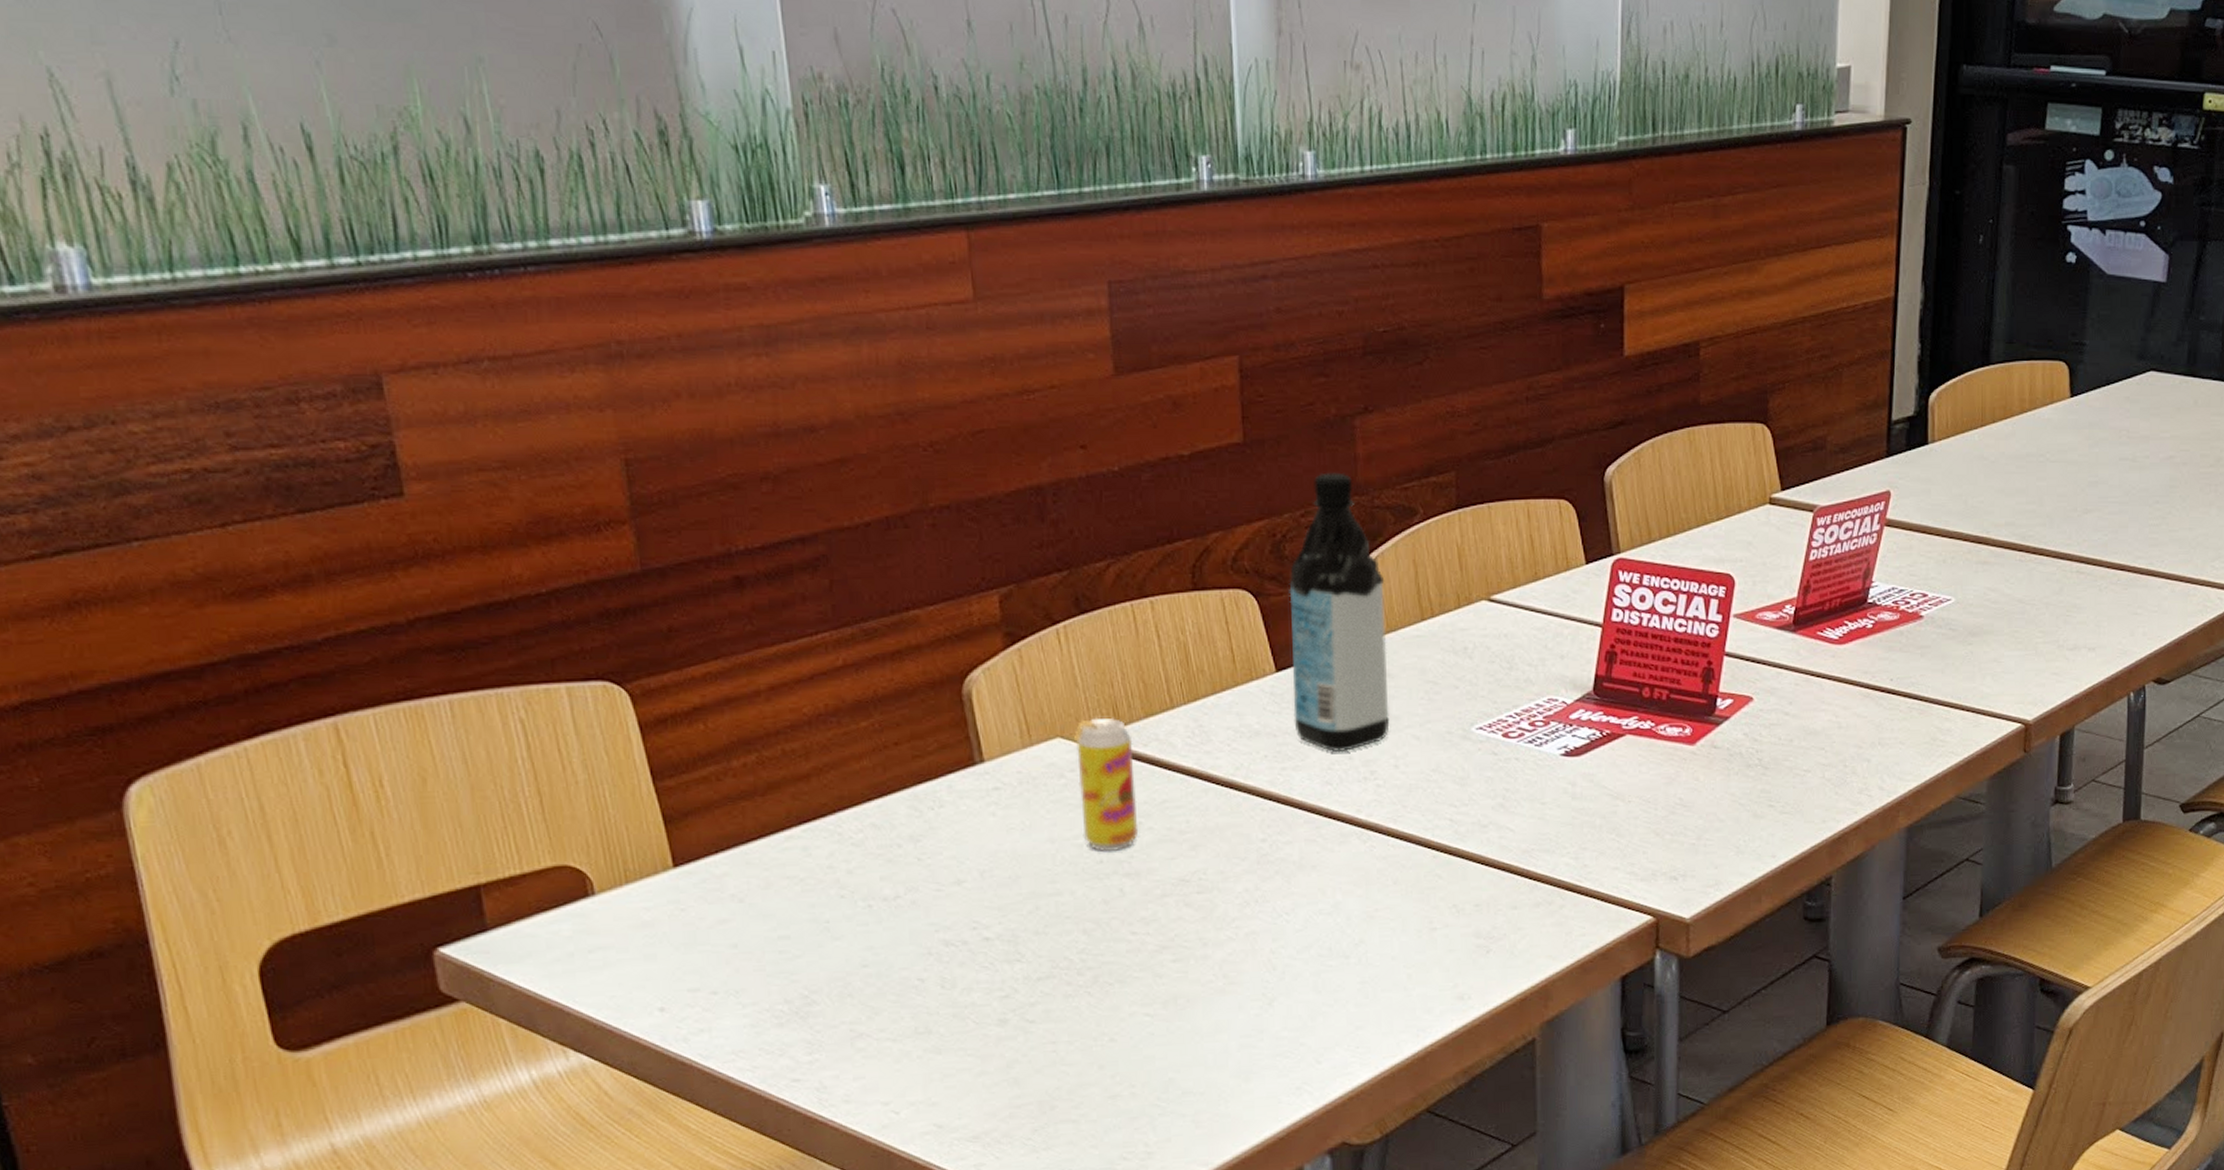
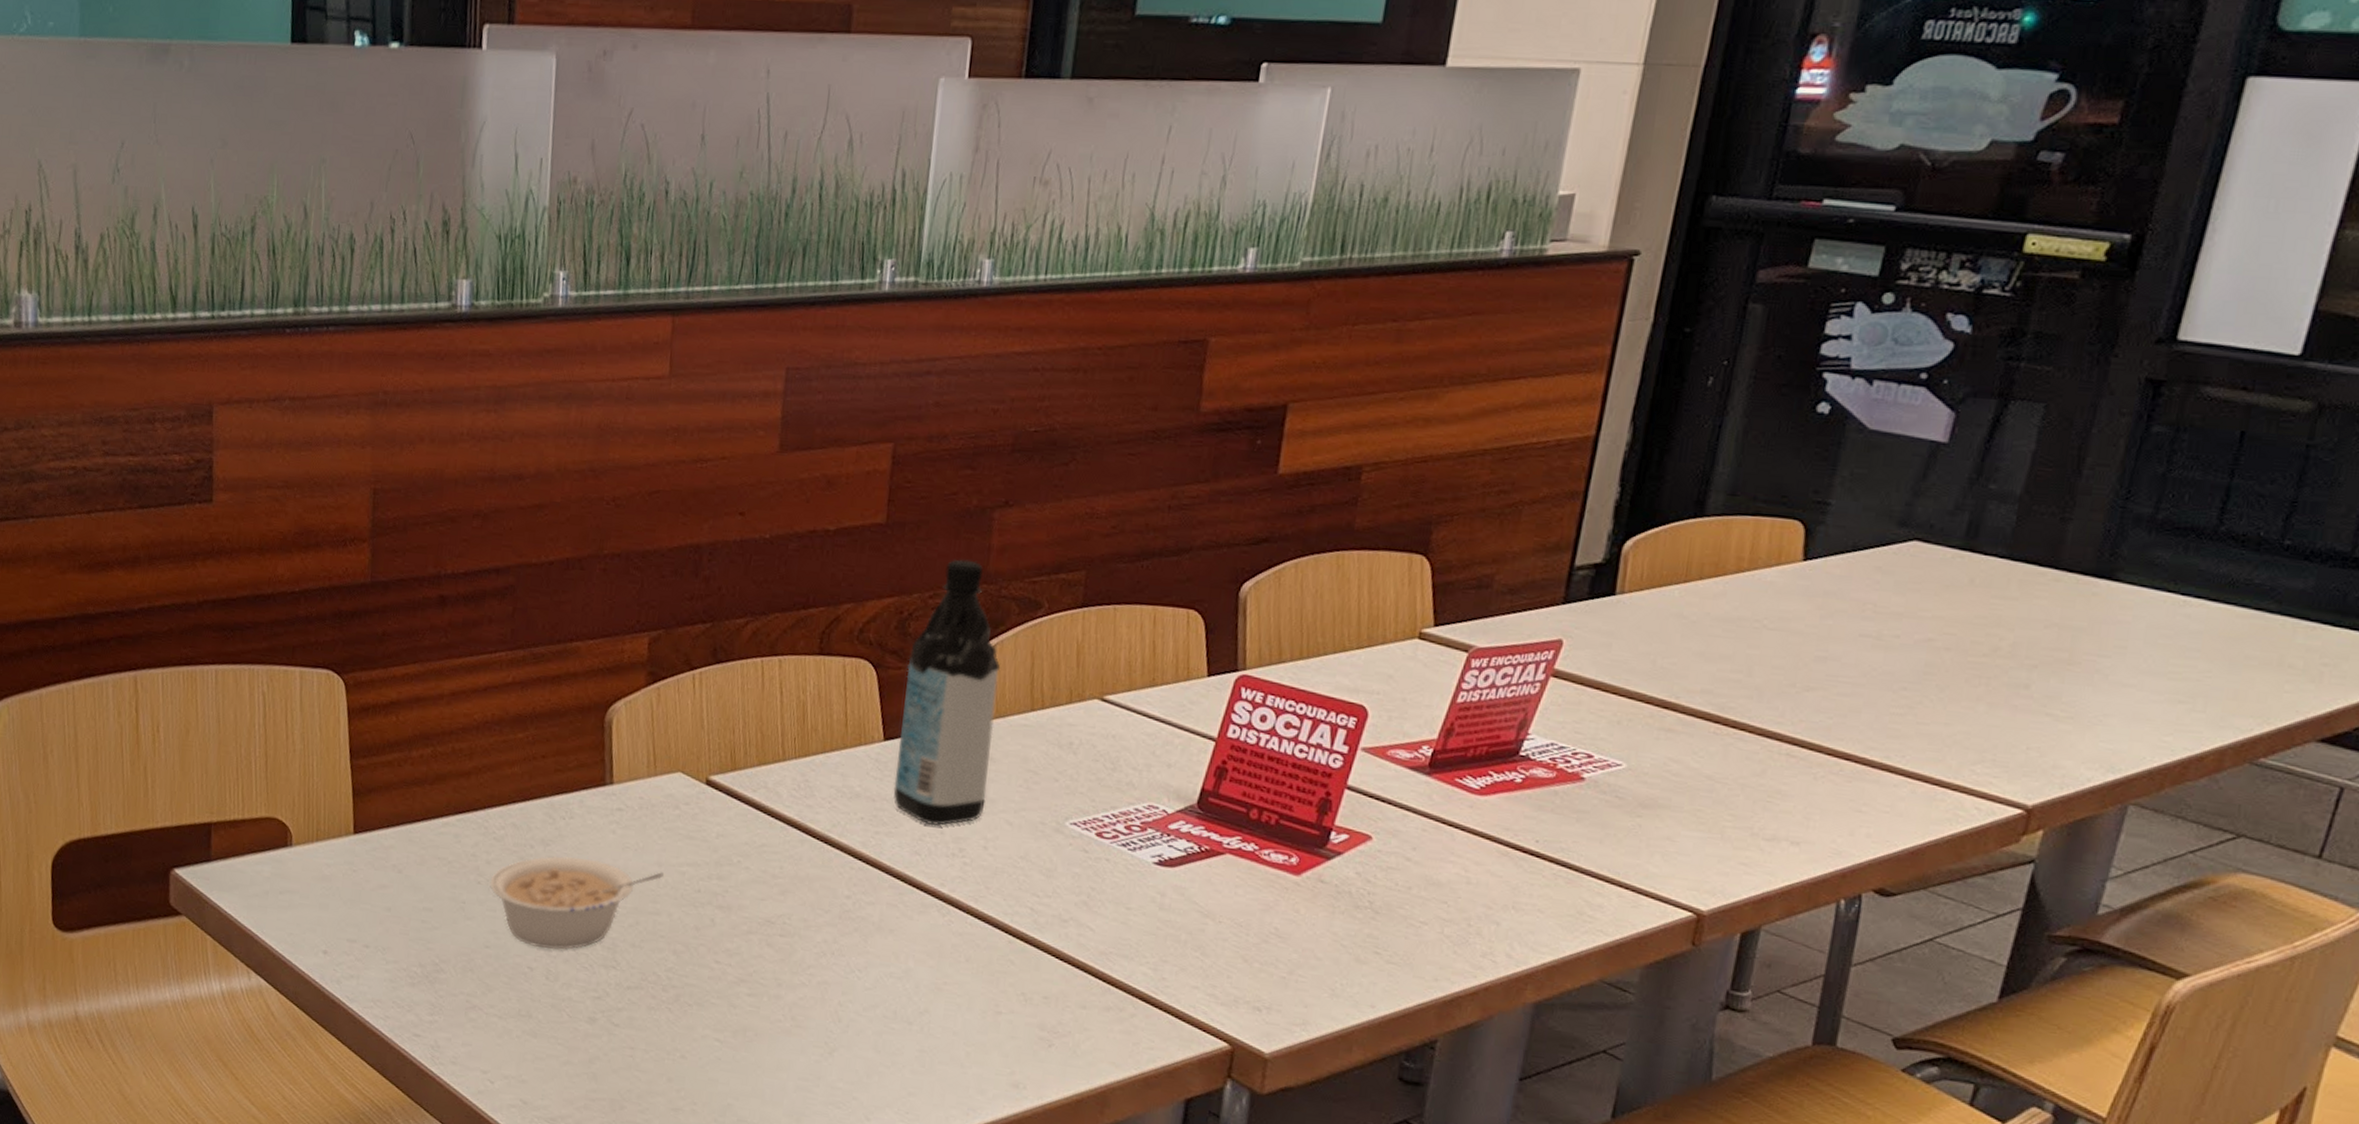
legume: none [855,847,1060,956] -> present [490,855,665,950]
beverage can: present [1073,717,1139,852] -> none [687,759,744,885]

